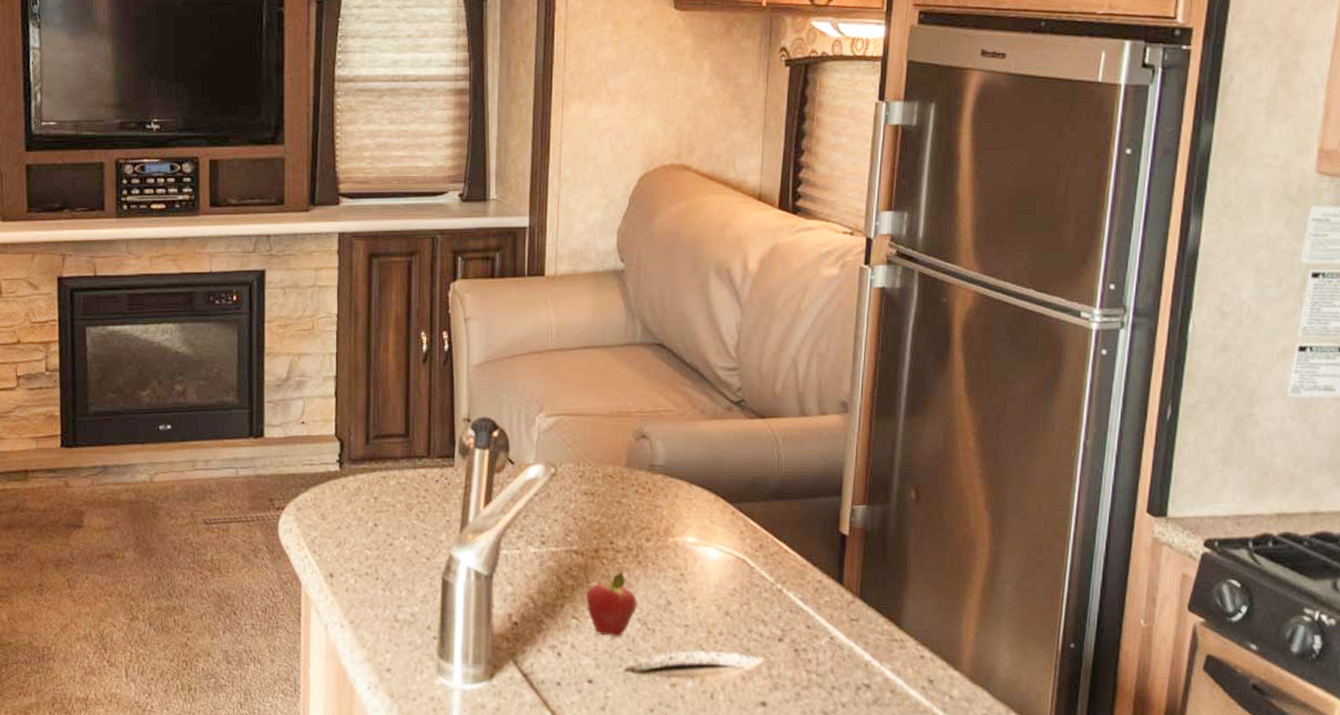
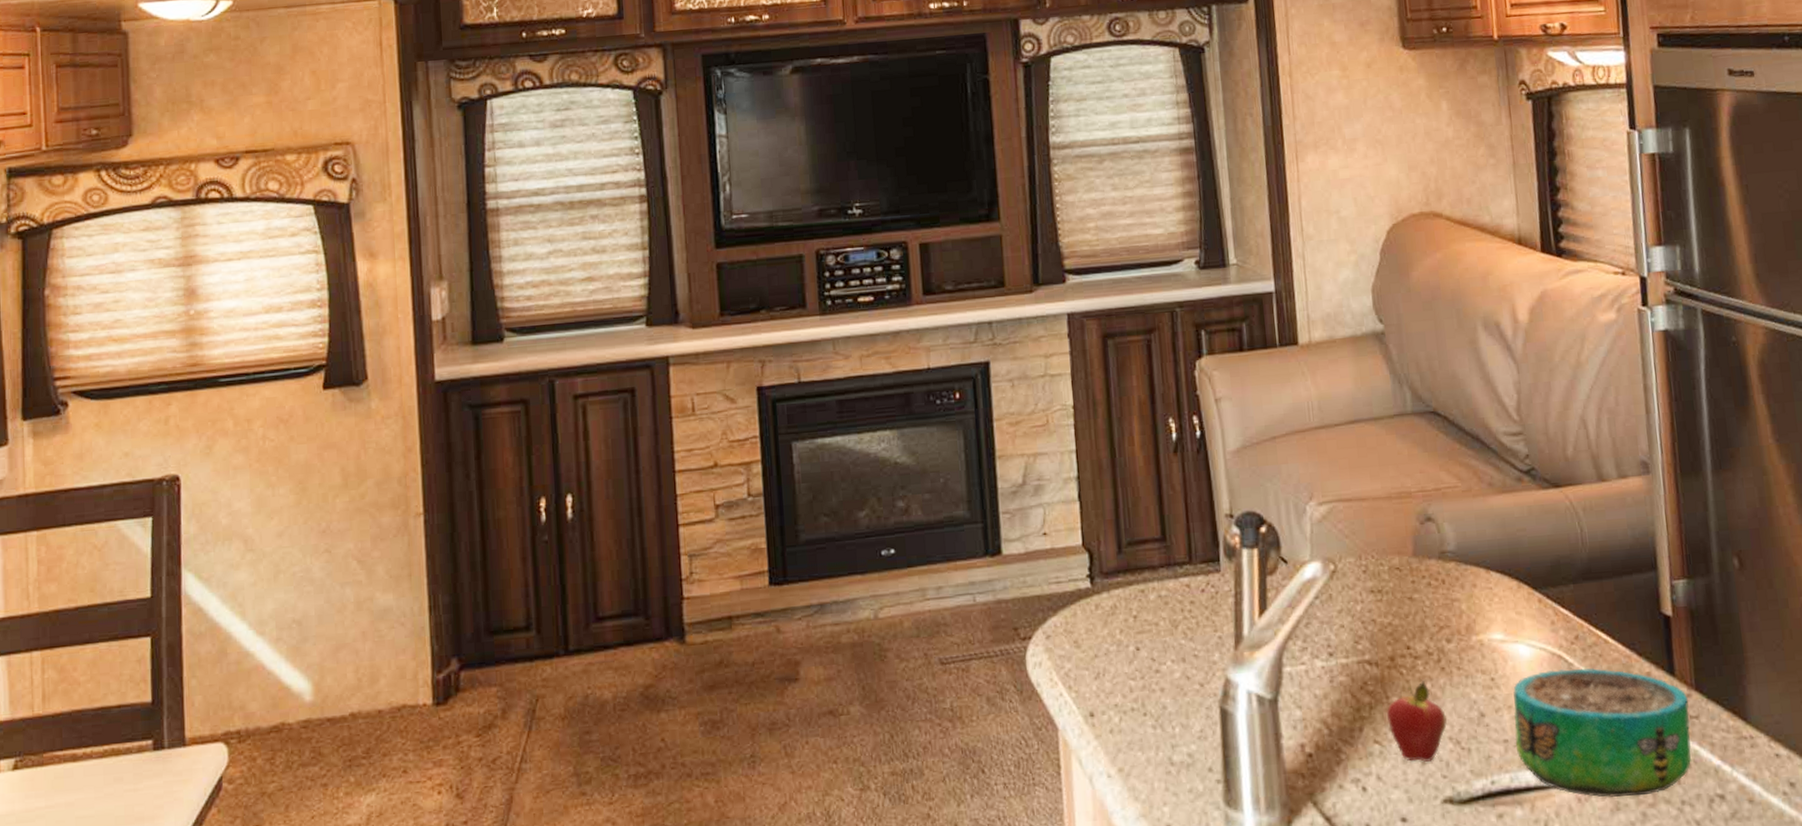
decorative bowl: none [694,572,852,679] -> present [1513,668,1692,797]

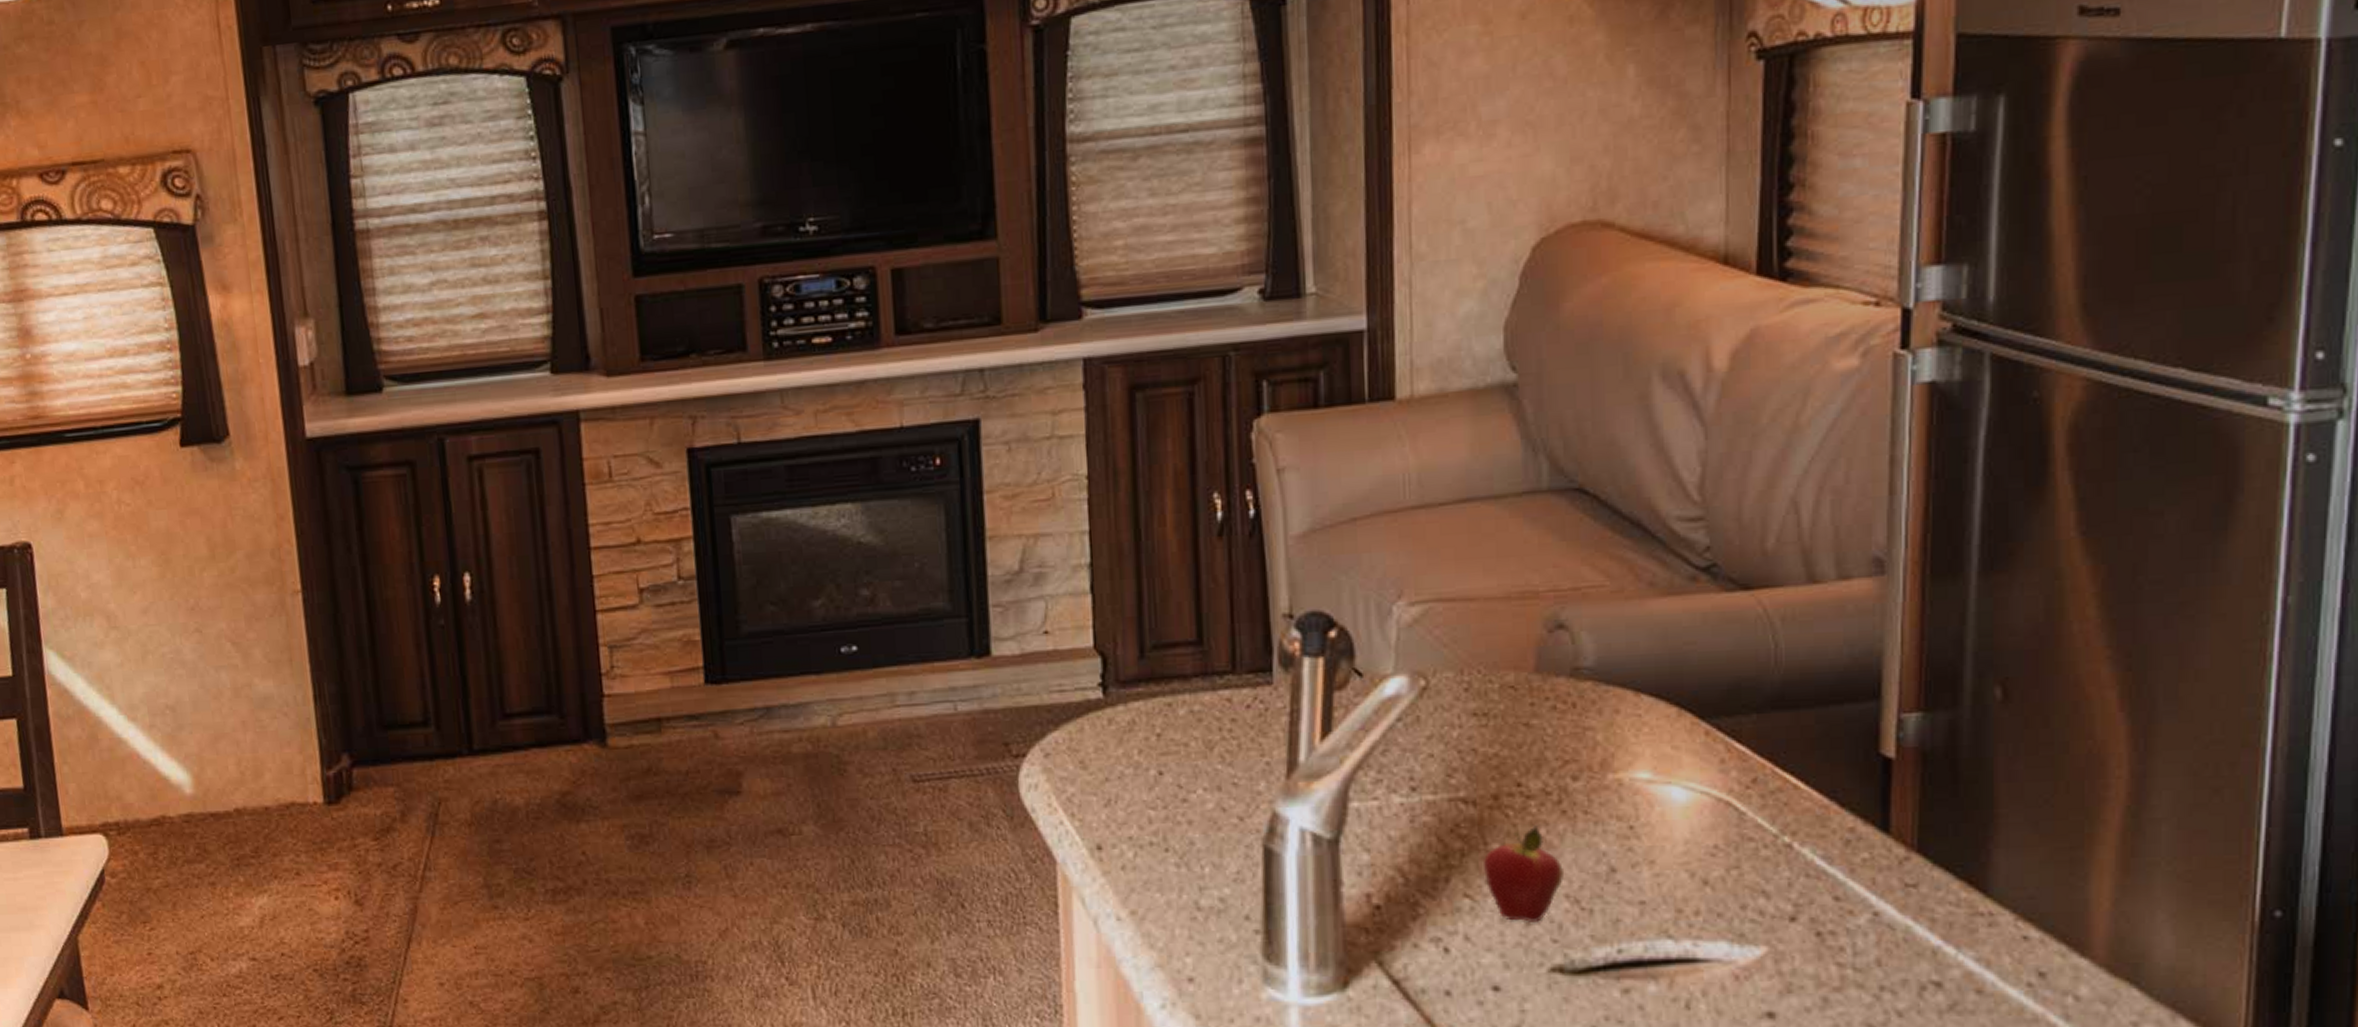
decorative bowl: present [1513,668,1692,797] -> none [1655,819,1906,978]

